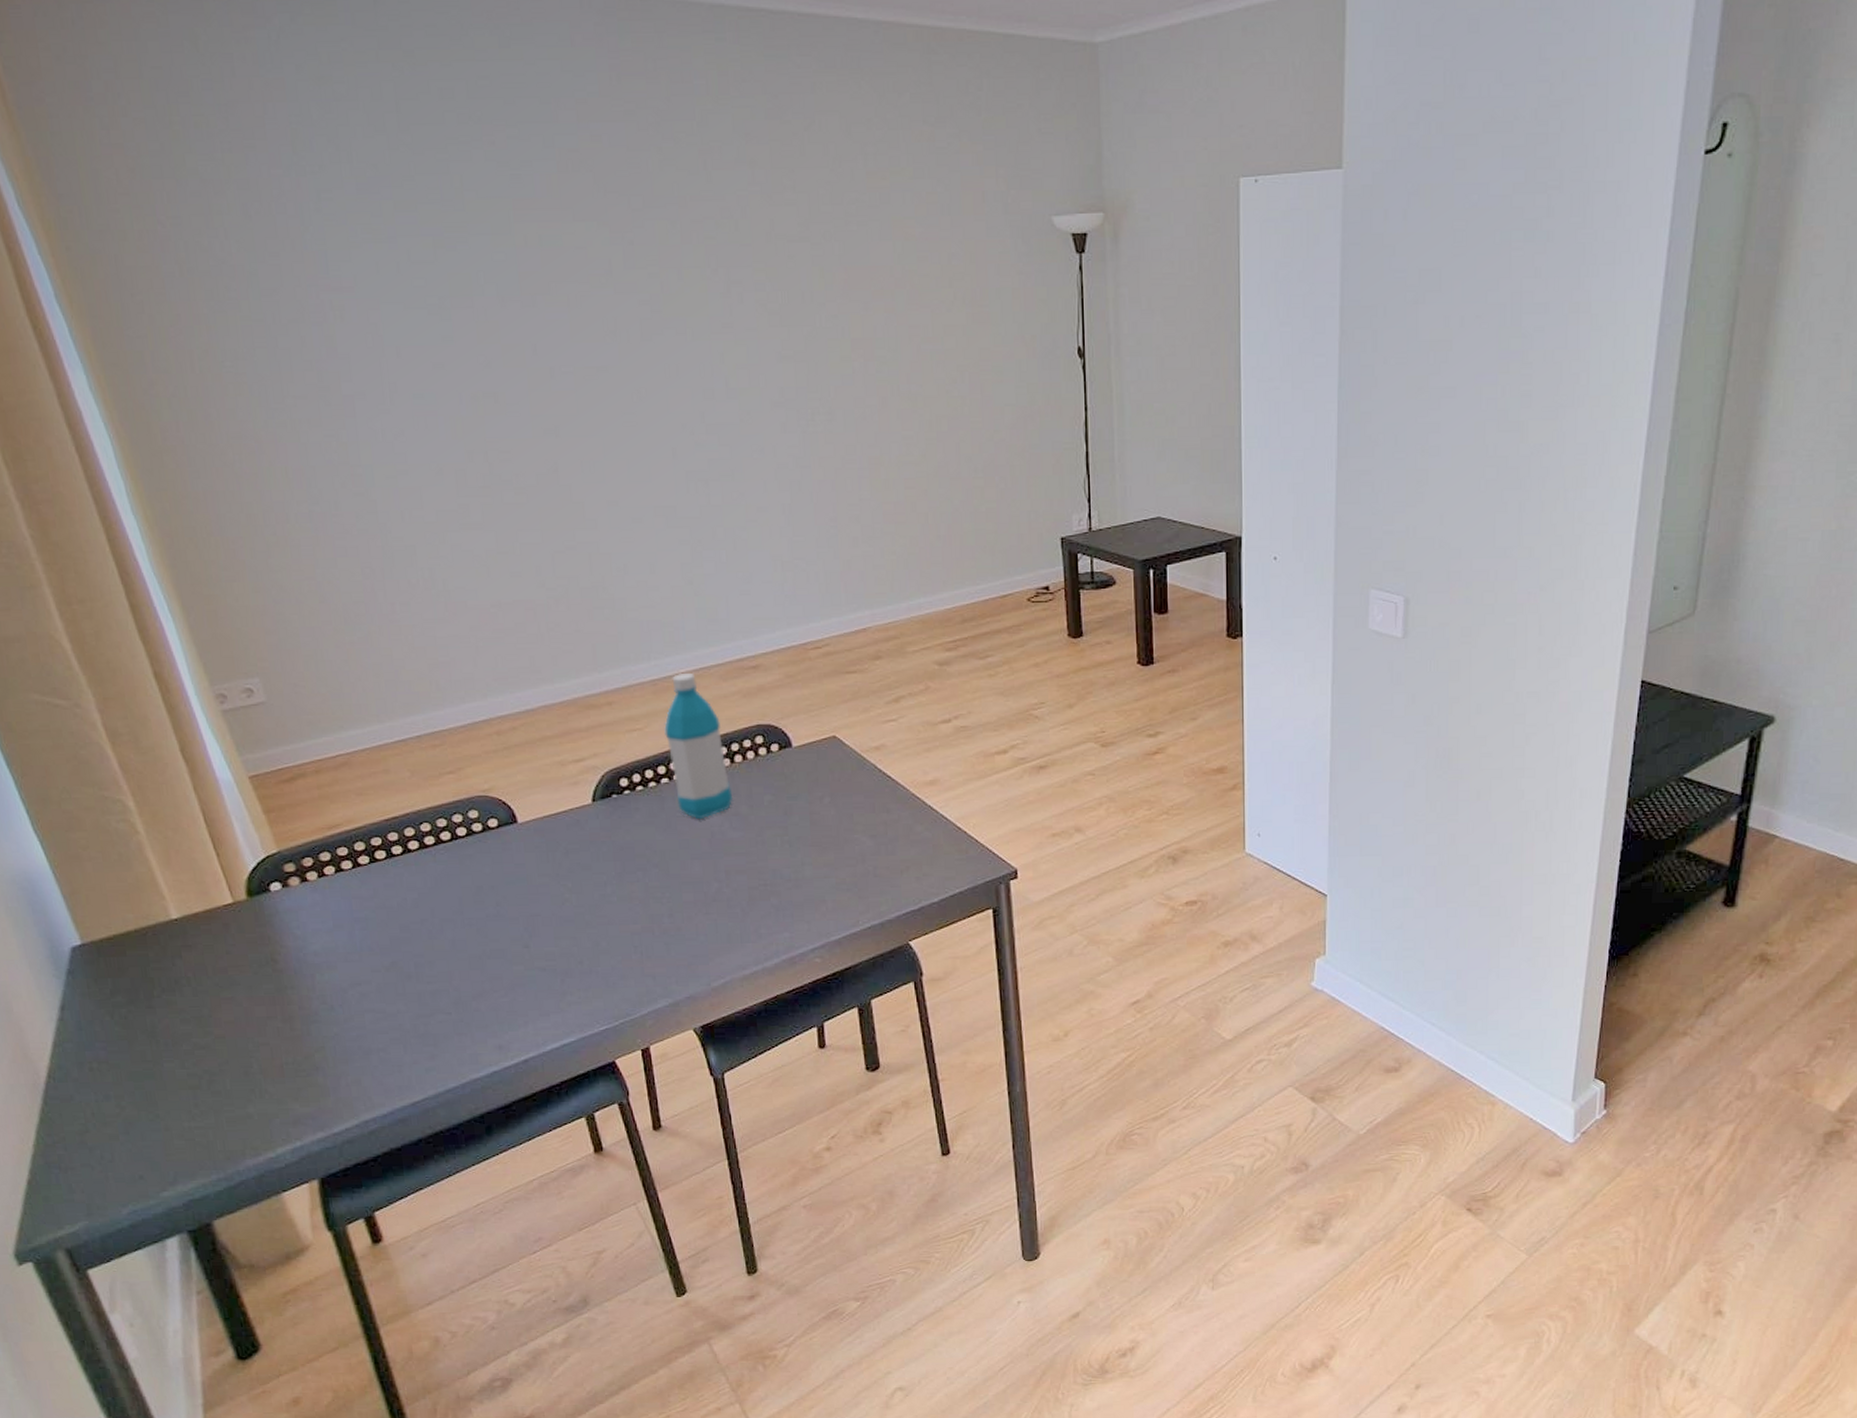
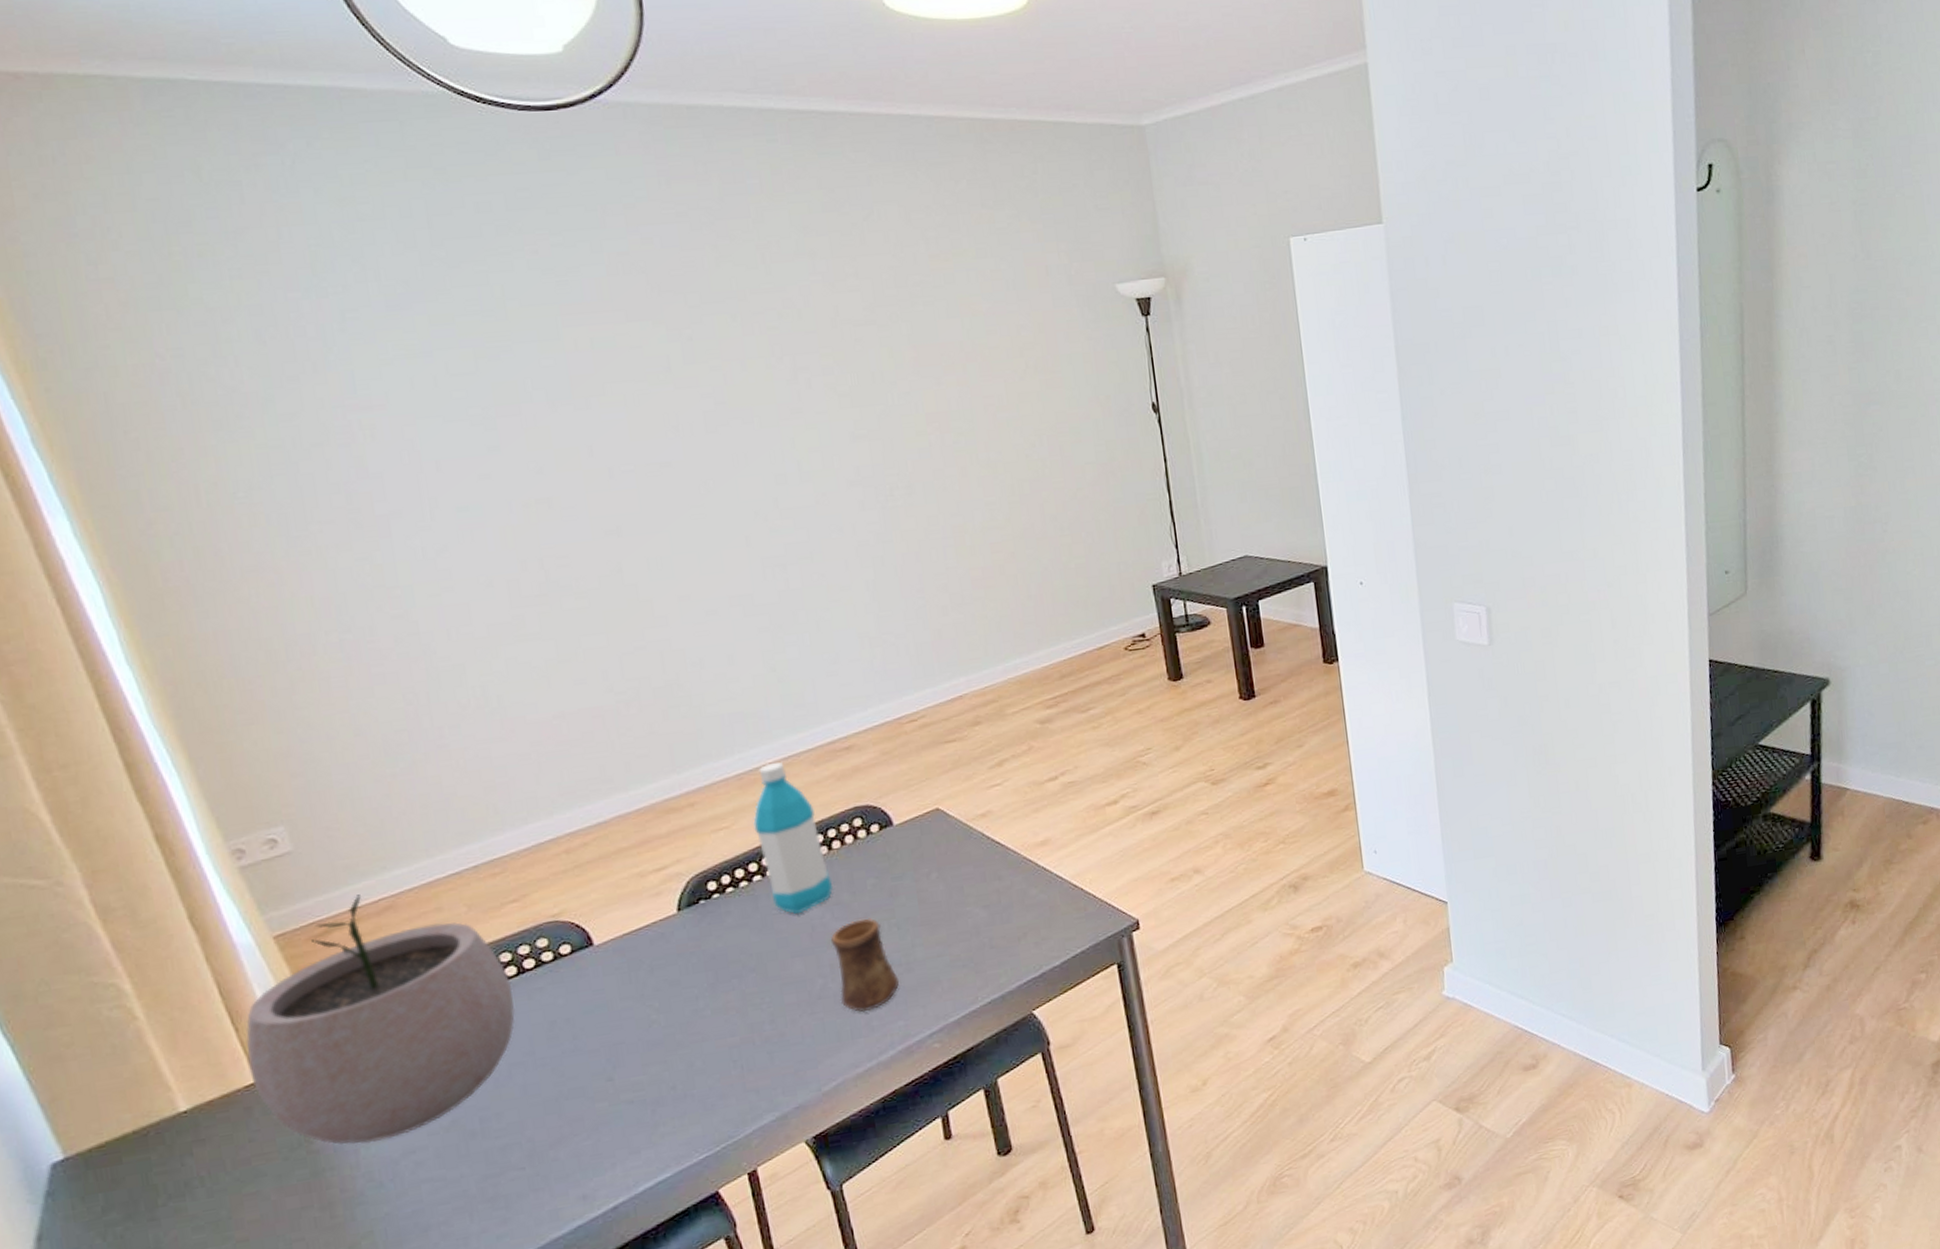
plant pot: none [225,749,449,971] -> present [246,894,516,1145]
cup: none [727,832,788,920] -> present [830,918,900,1013]

